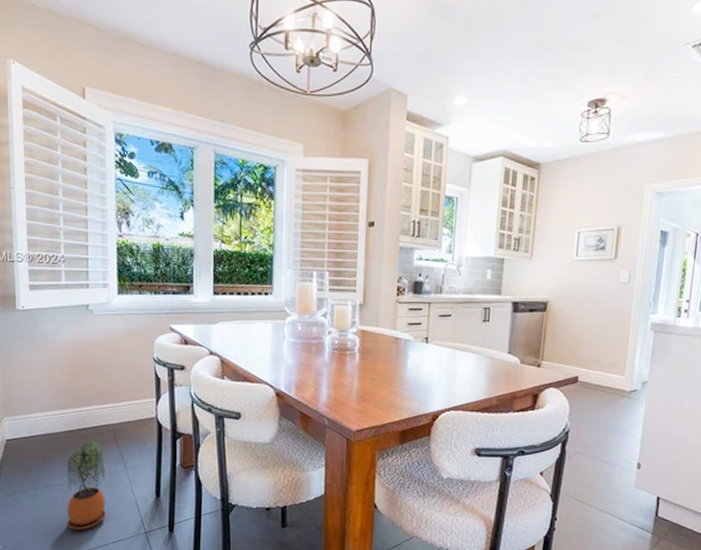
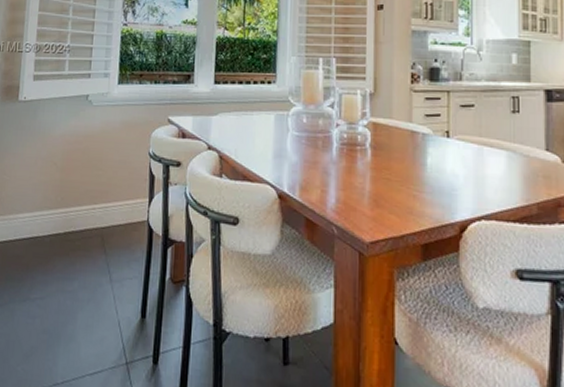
potted plant: present [67,441,107,530] -> none [42,247,89,357]

